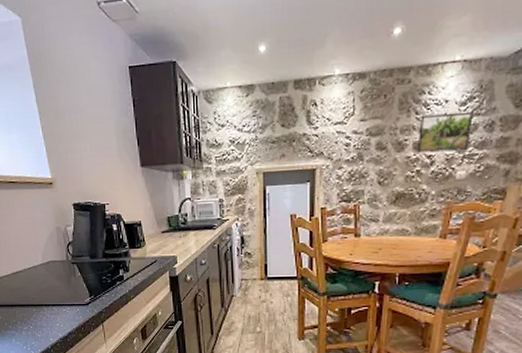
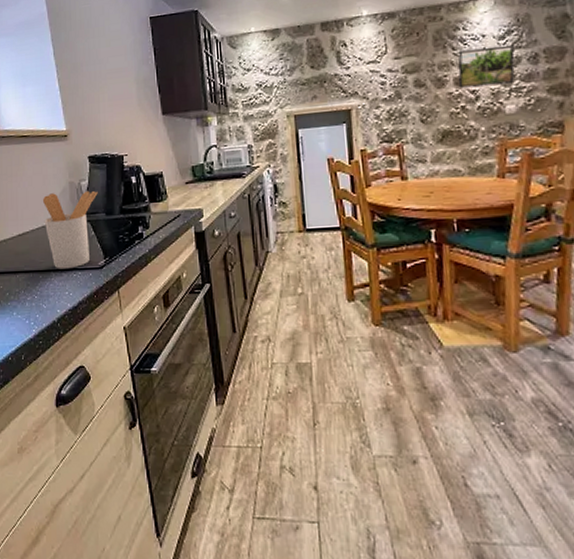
utensil holder: none [33,235,83,304] -> present [43,190,98,269]

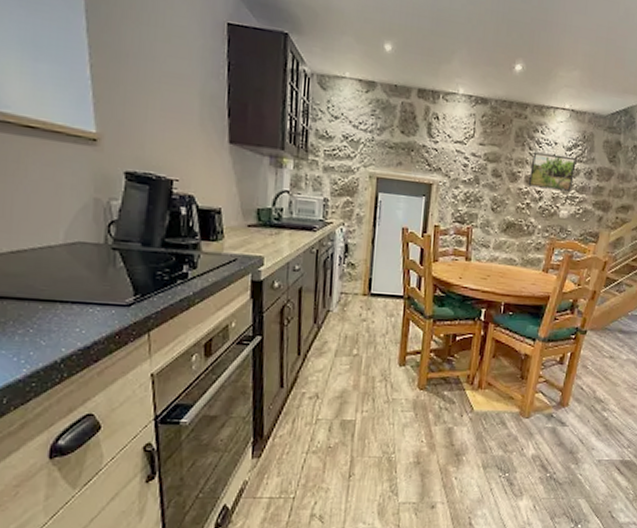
utensil holder: present [43,190,98,269] -> none [51,207,134,302]

